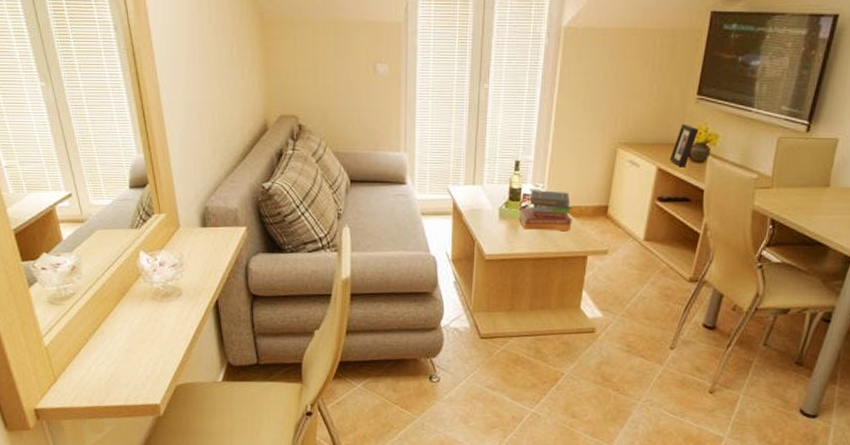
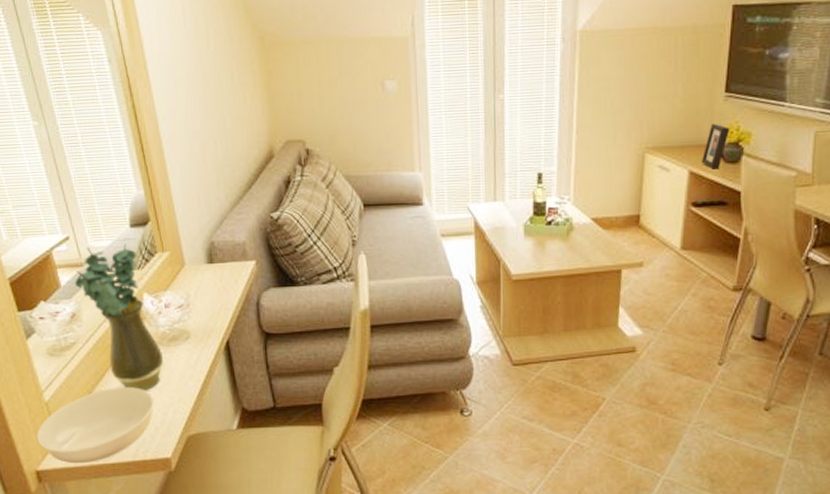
bowl: none [35,336,146,405] -> present [36,386,154,464]
vase: none [76,204,157,342] -> present [75,244,164,391]
books: present [519,190,573,232] -> none [545,202,603,247]

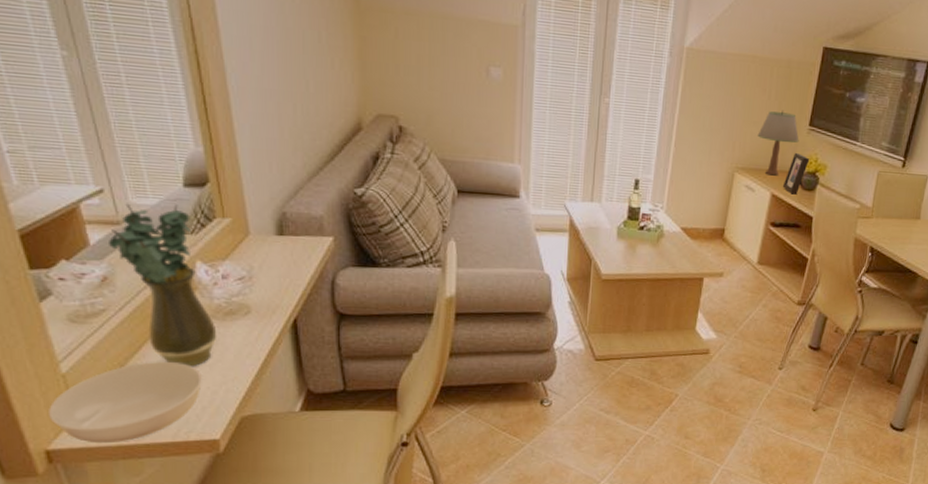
table lamp: none [666,79,715,152] -> present [757,110,799,176]

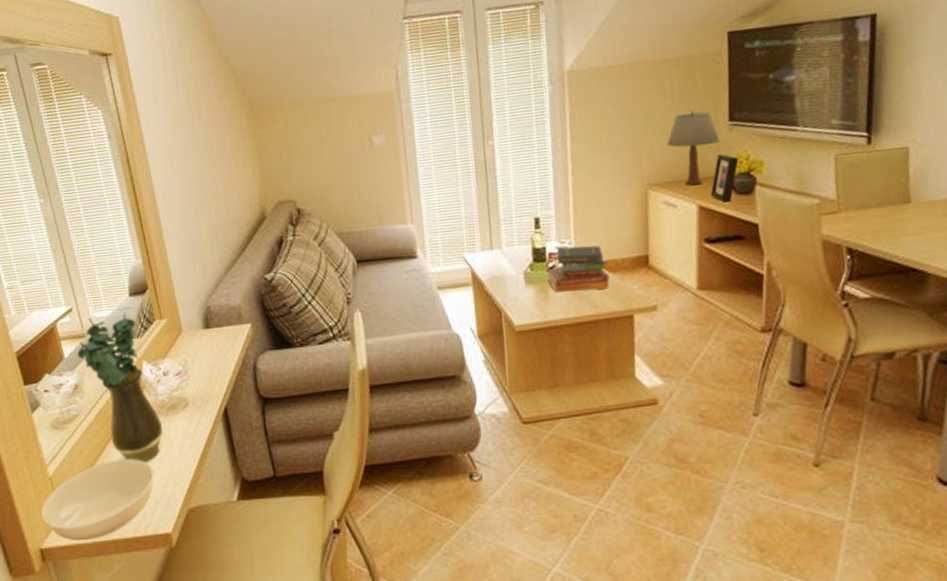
books: none [637,210,691,253] -> present [547,245,610,294]

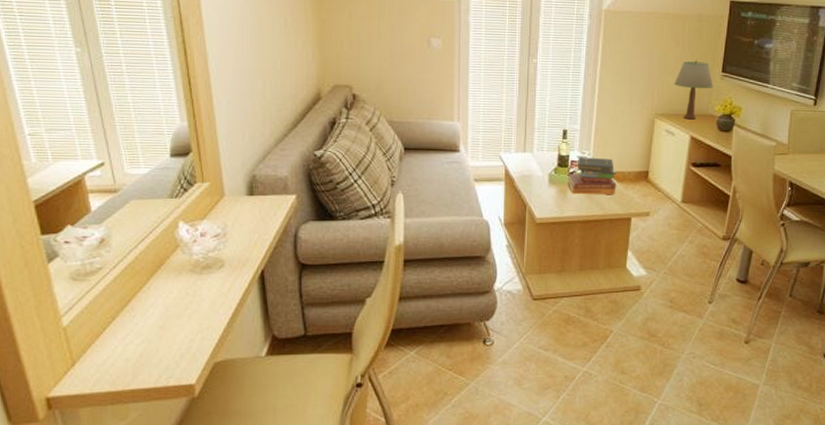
bowl: present [40,458,154,541] -> none [49,313,181,390]
vase: present [78,313,163,463] -> none [107,173,195,318]
picture frame: present [710,153,739,202] -> none [700,97,725,136]

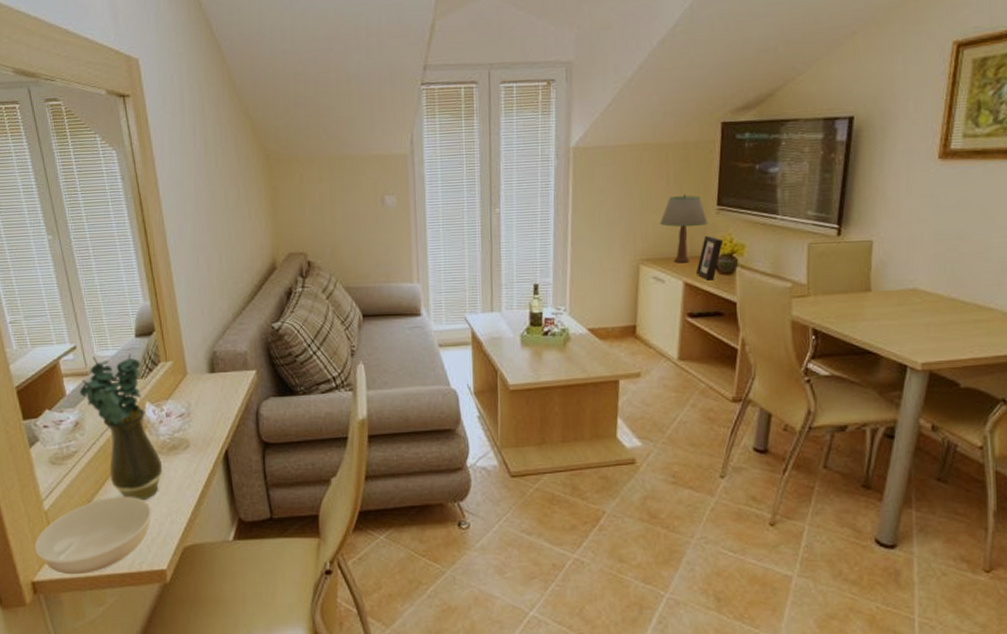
bowl: none [49,313,181,390] -> present [34,496,151,575]
vase: none [107,173,195,318] -> present [80,353,163,501]
books: present [567,157,617,195] -> none [542,313,599,357]
picture frame: none [700,97,725,136] -> present [695,235,724,281]

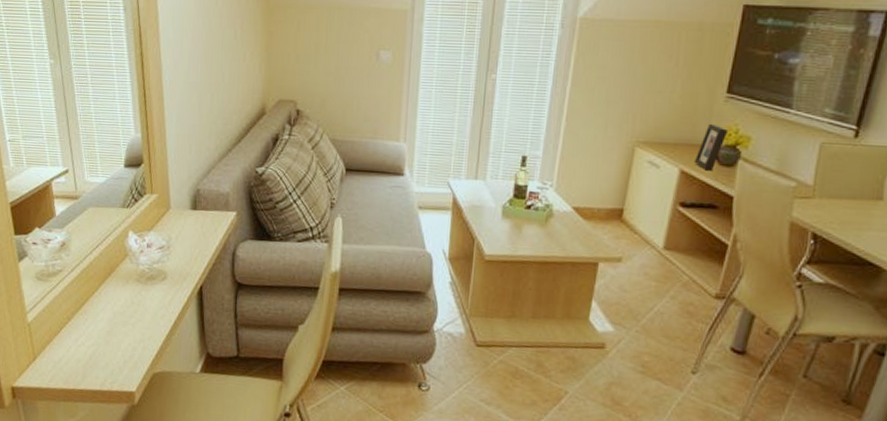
bowl: present [34,496,151,575] -> none [16,317,126,386]
vase: present [80,353,163,501] -> none [69,181,140,324]
table lamp: present [660,193,708,263] -> none [662,77,715,150]

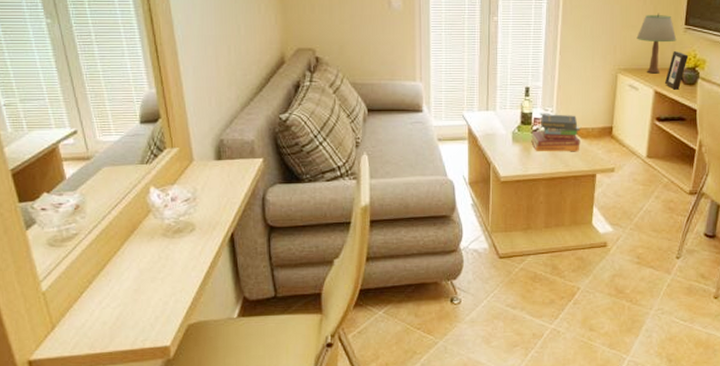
books: none [524,188,584,235] -> present [531,114,580,152]
table lamp: none [662,77,715,150] -> present [636,13,677,74]

